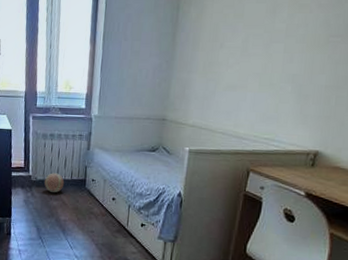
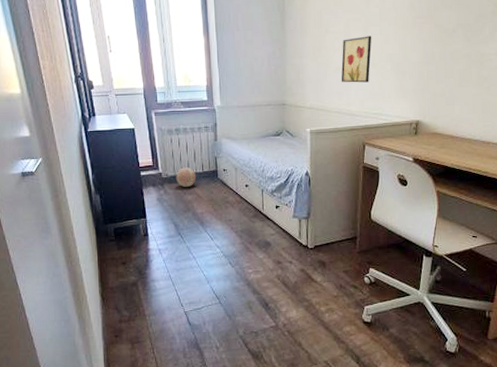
wall art: none [230,53,274,104] -> present [341,36,372,83]

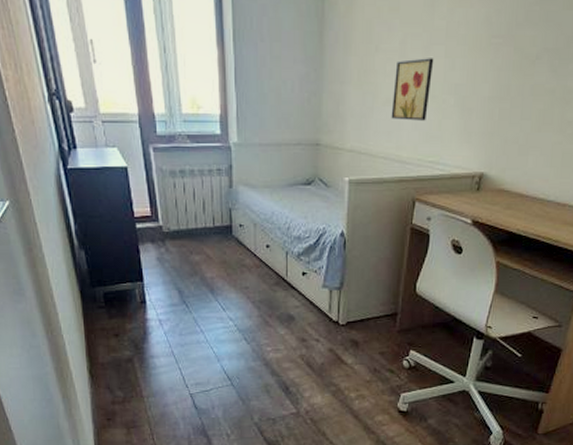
ball: present [176,167,197,188] -> none [180,220,206,246]

